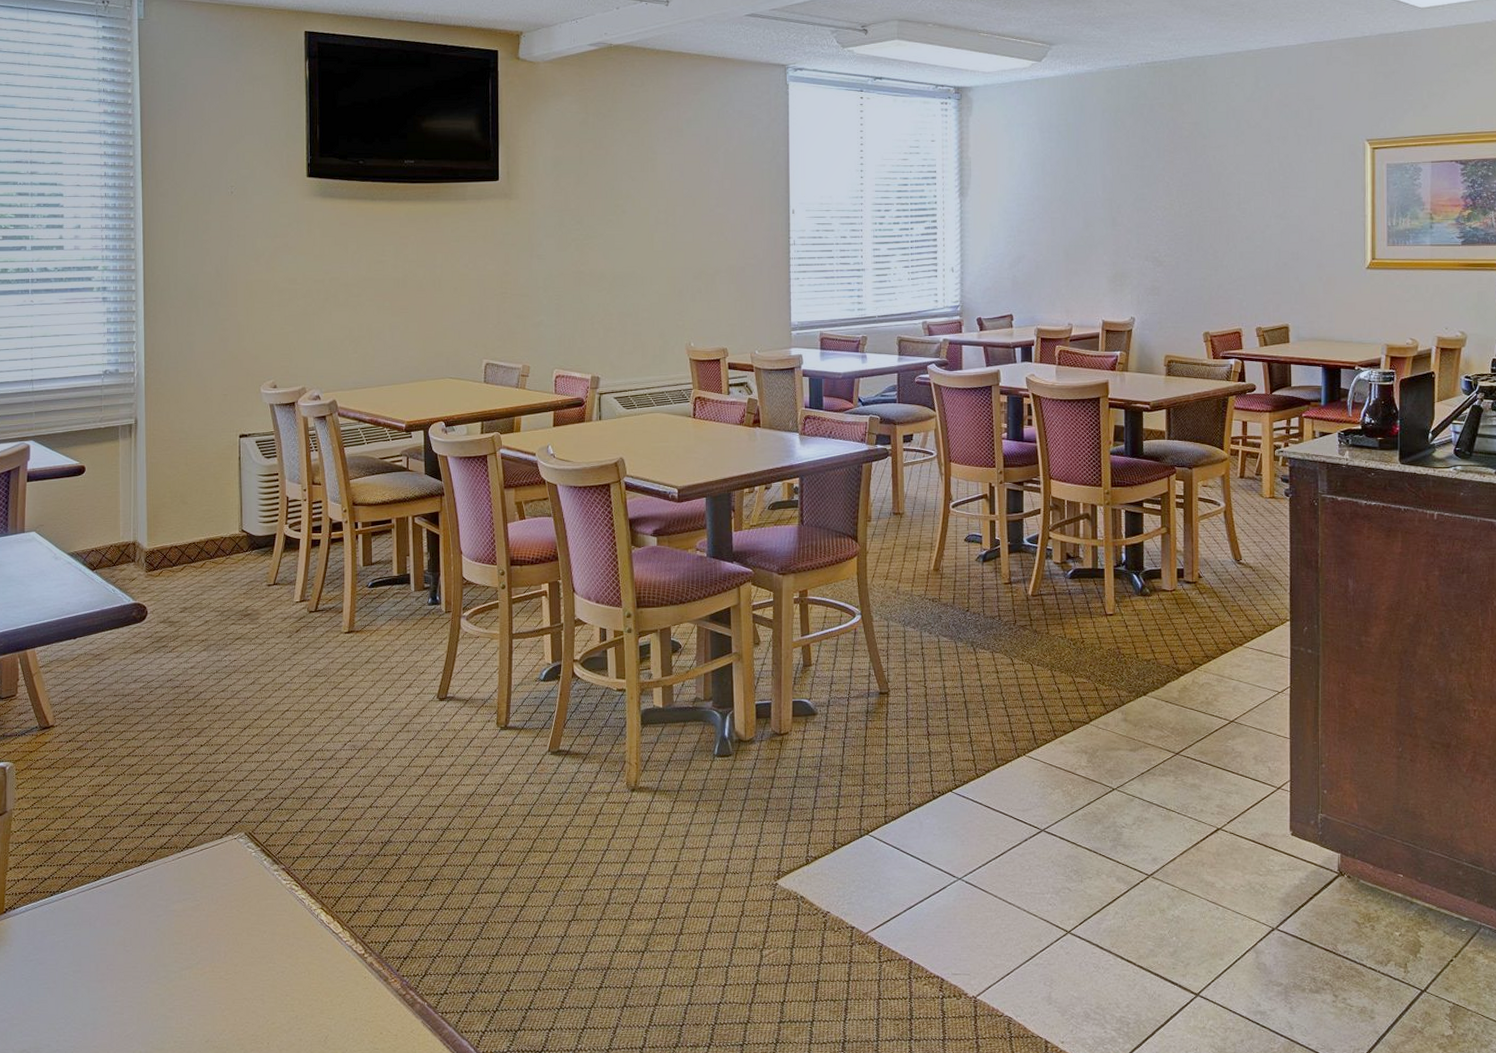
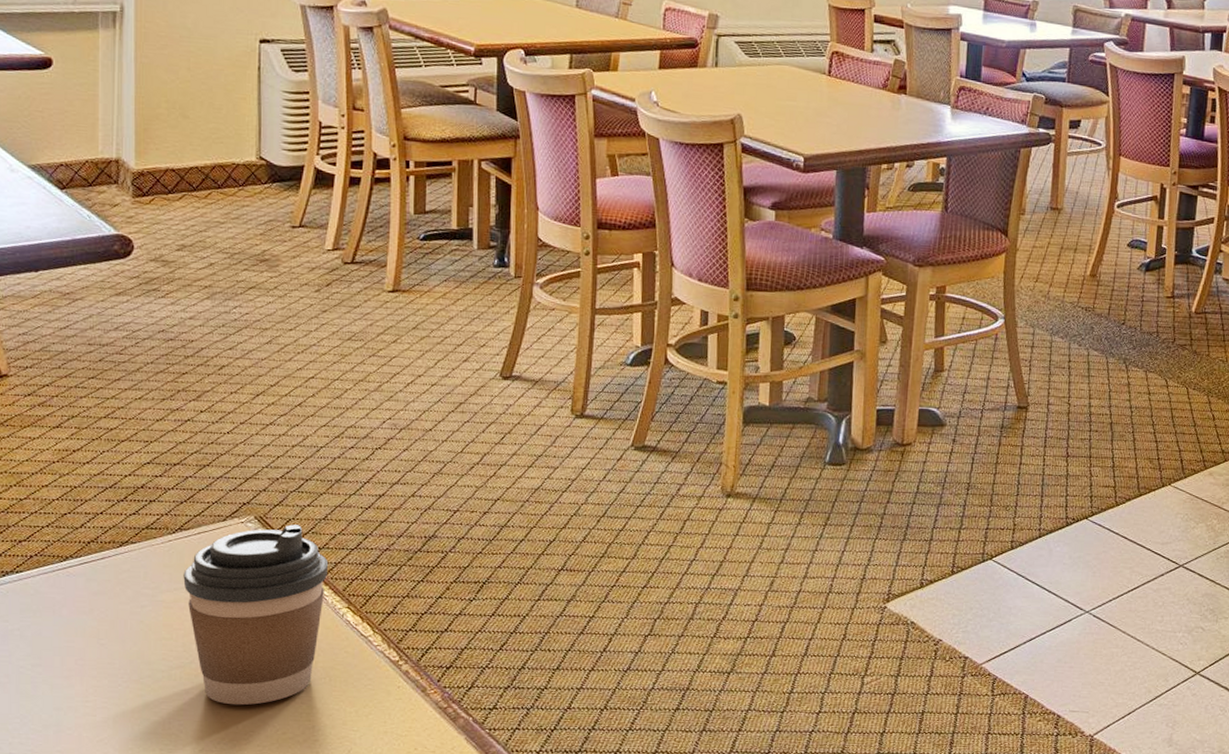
coffee cup: none [190,838,305,1000] -> present [183,524,329,706]

